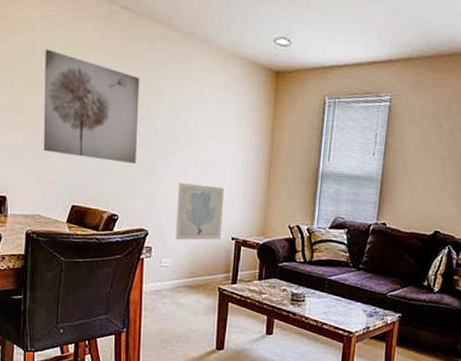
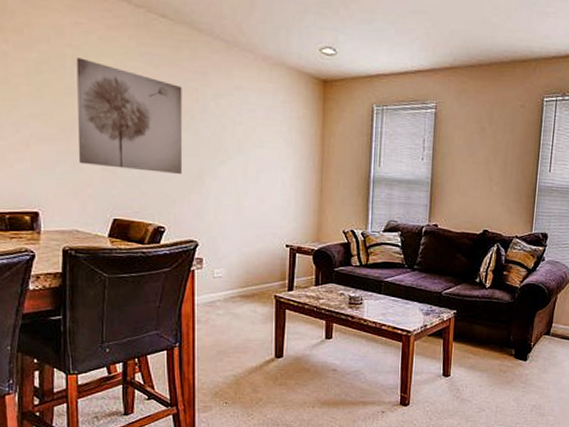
wall art: present [175,183,224,241] -> none [227,192,275,250]

